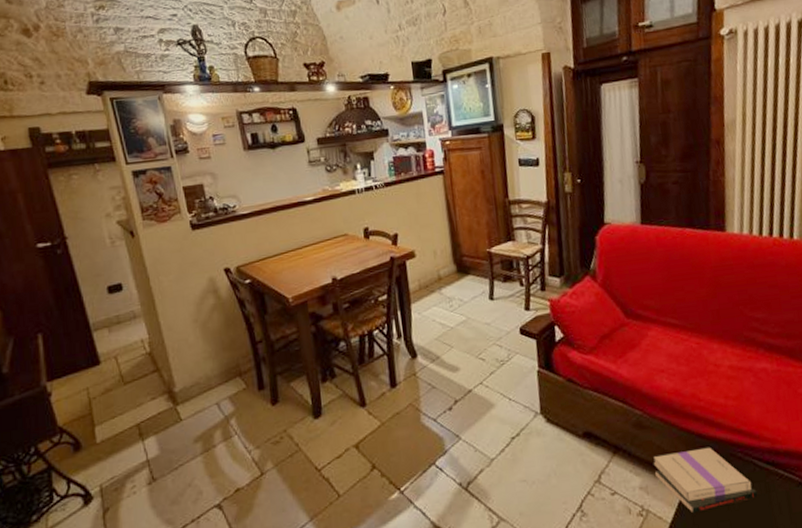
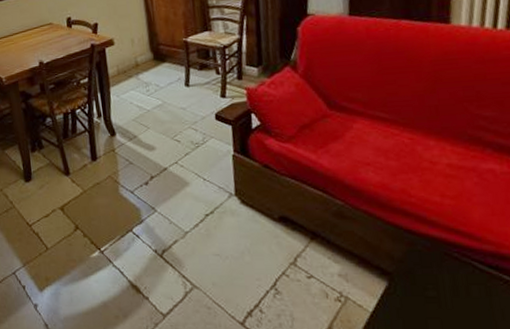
books: present [653,447,758,513] -> none [355,243,476,306]

